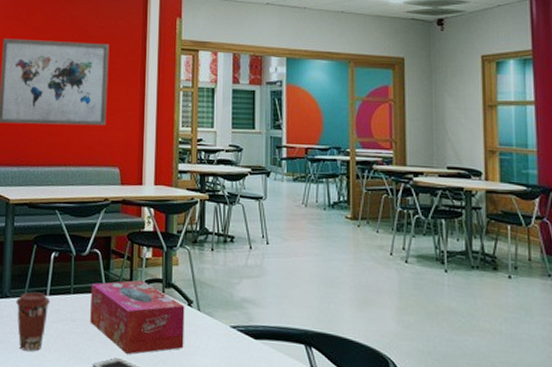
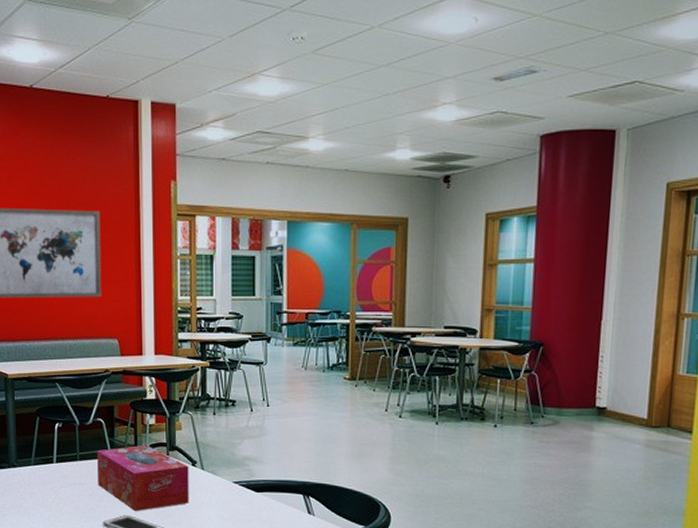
coffee cup: present [16,292,51,351] -> none [24,461,58,514]

